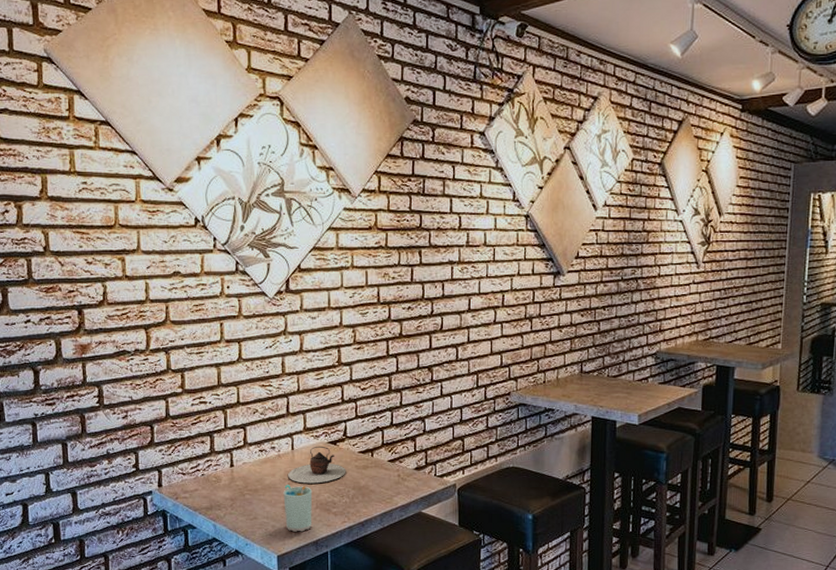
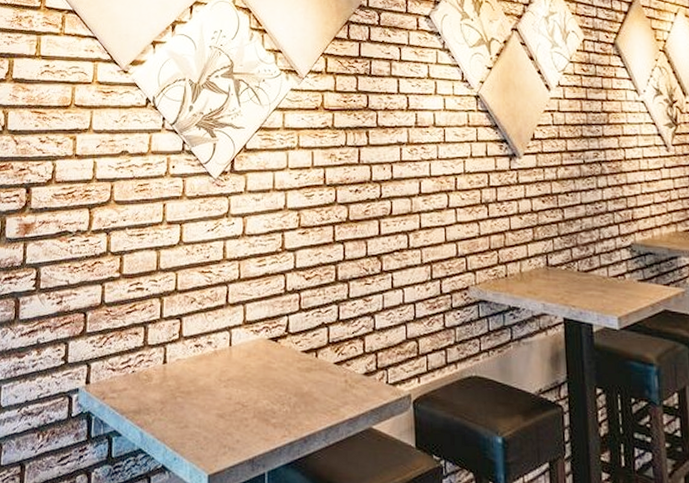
cup: present [283,485,313,532] -> none [218,387,250,446]
teapot: present [288,446,346,484] -> none [224,342,288,388]

